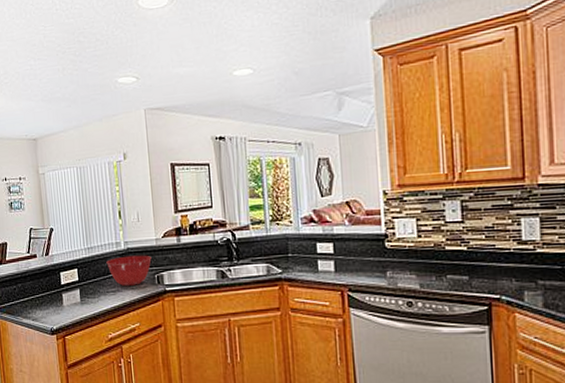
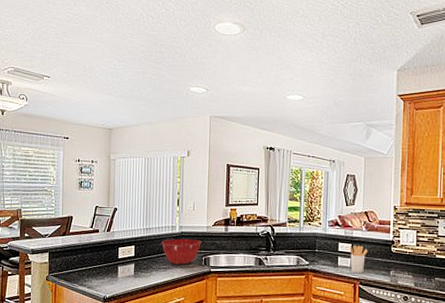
utensil holder: none [330,243,355,278] -> present [349,245,368,273]

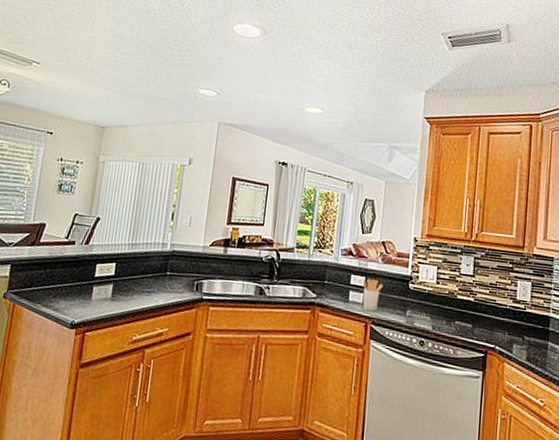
mixing bowl: present [161,238,201,265] -> none [148,258,195,289]

